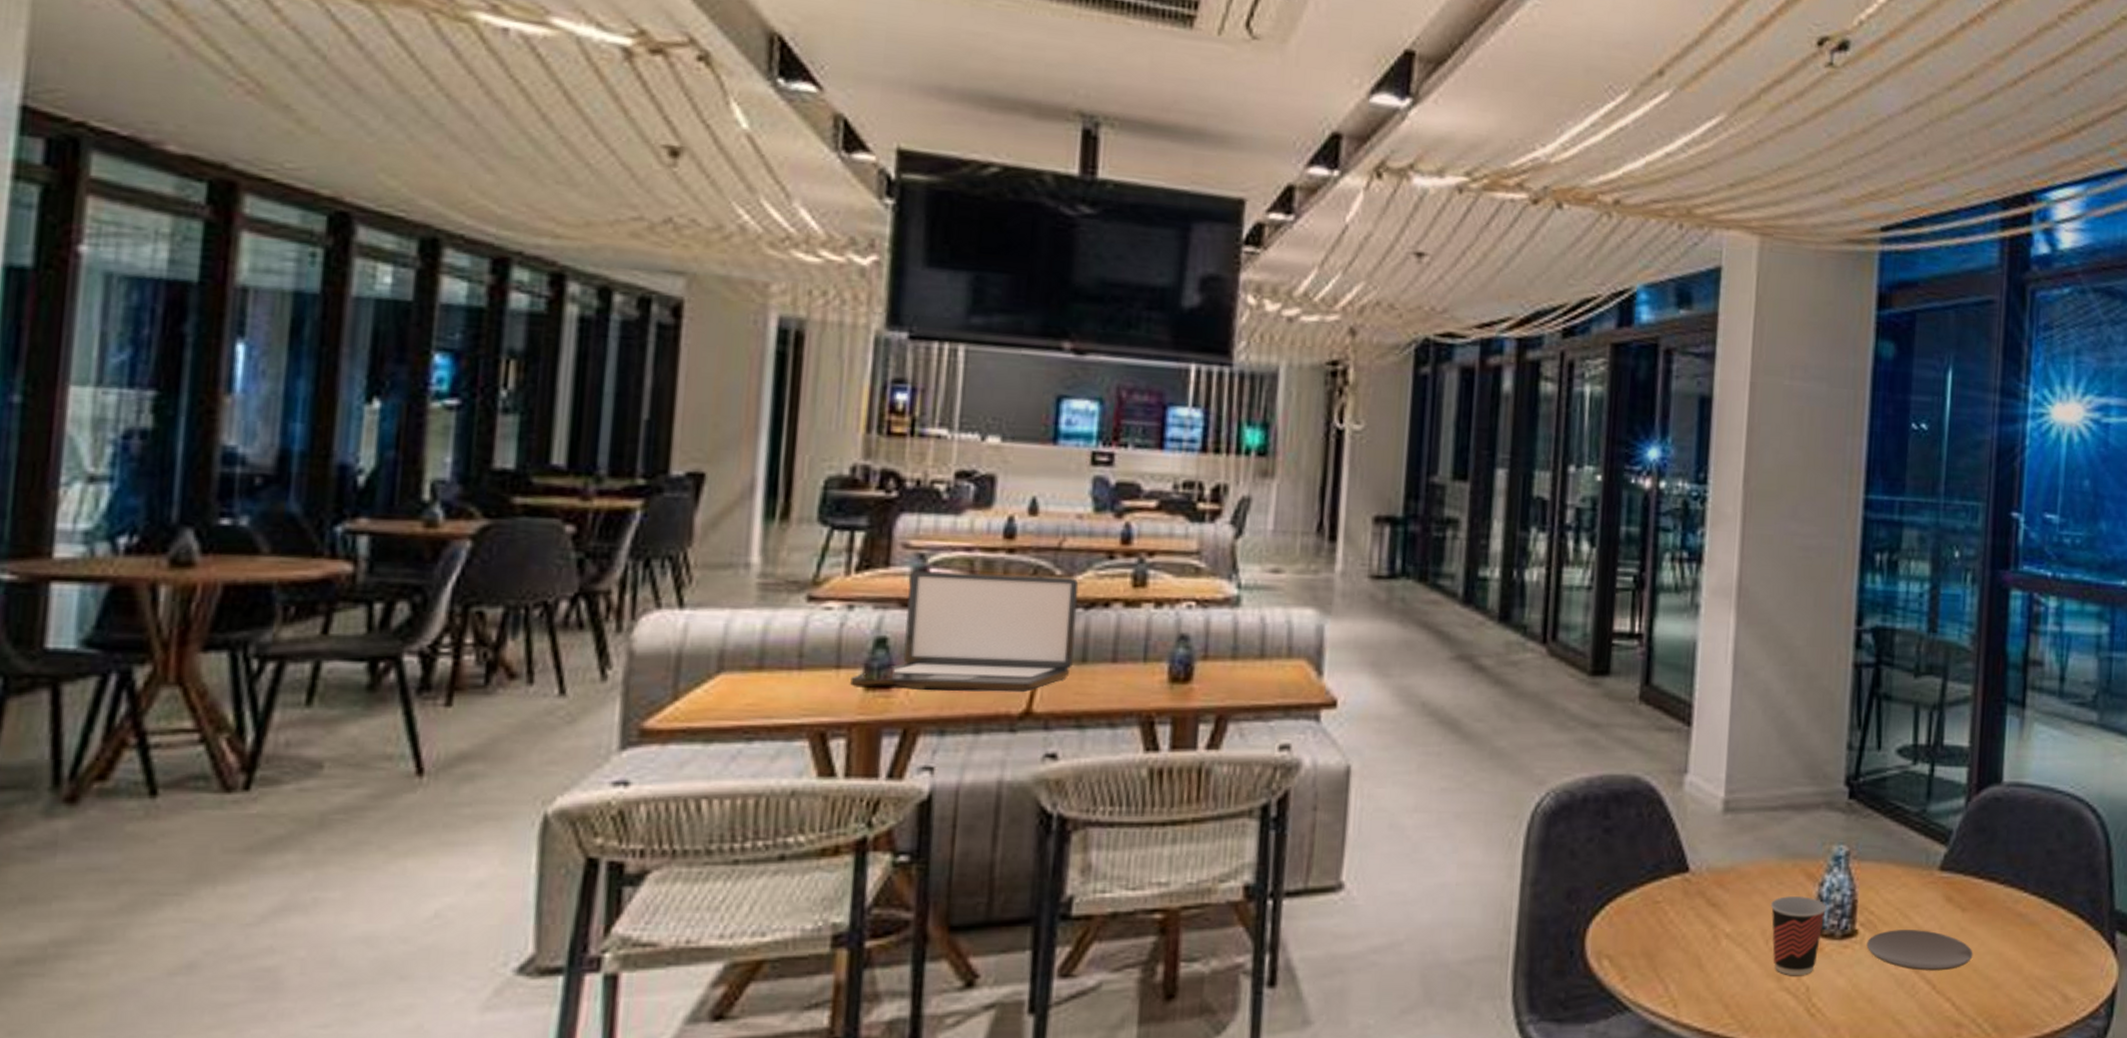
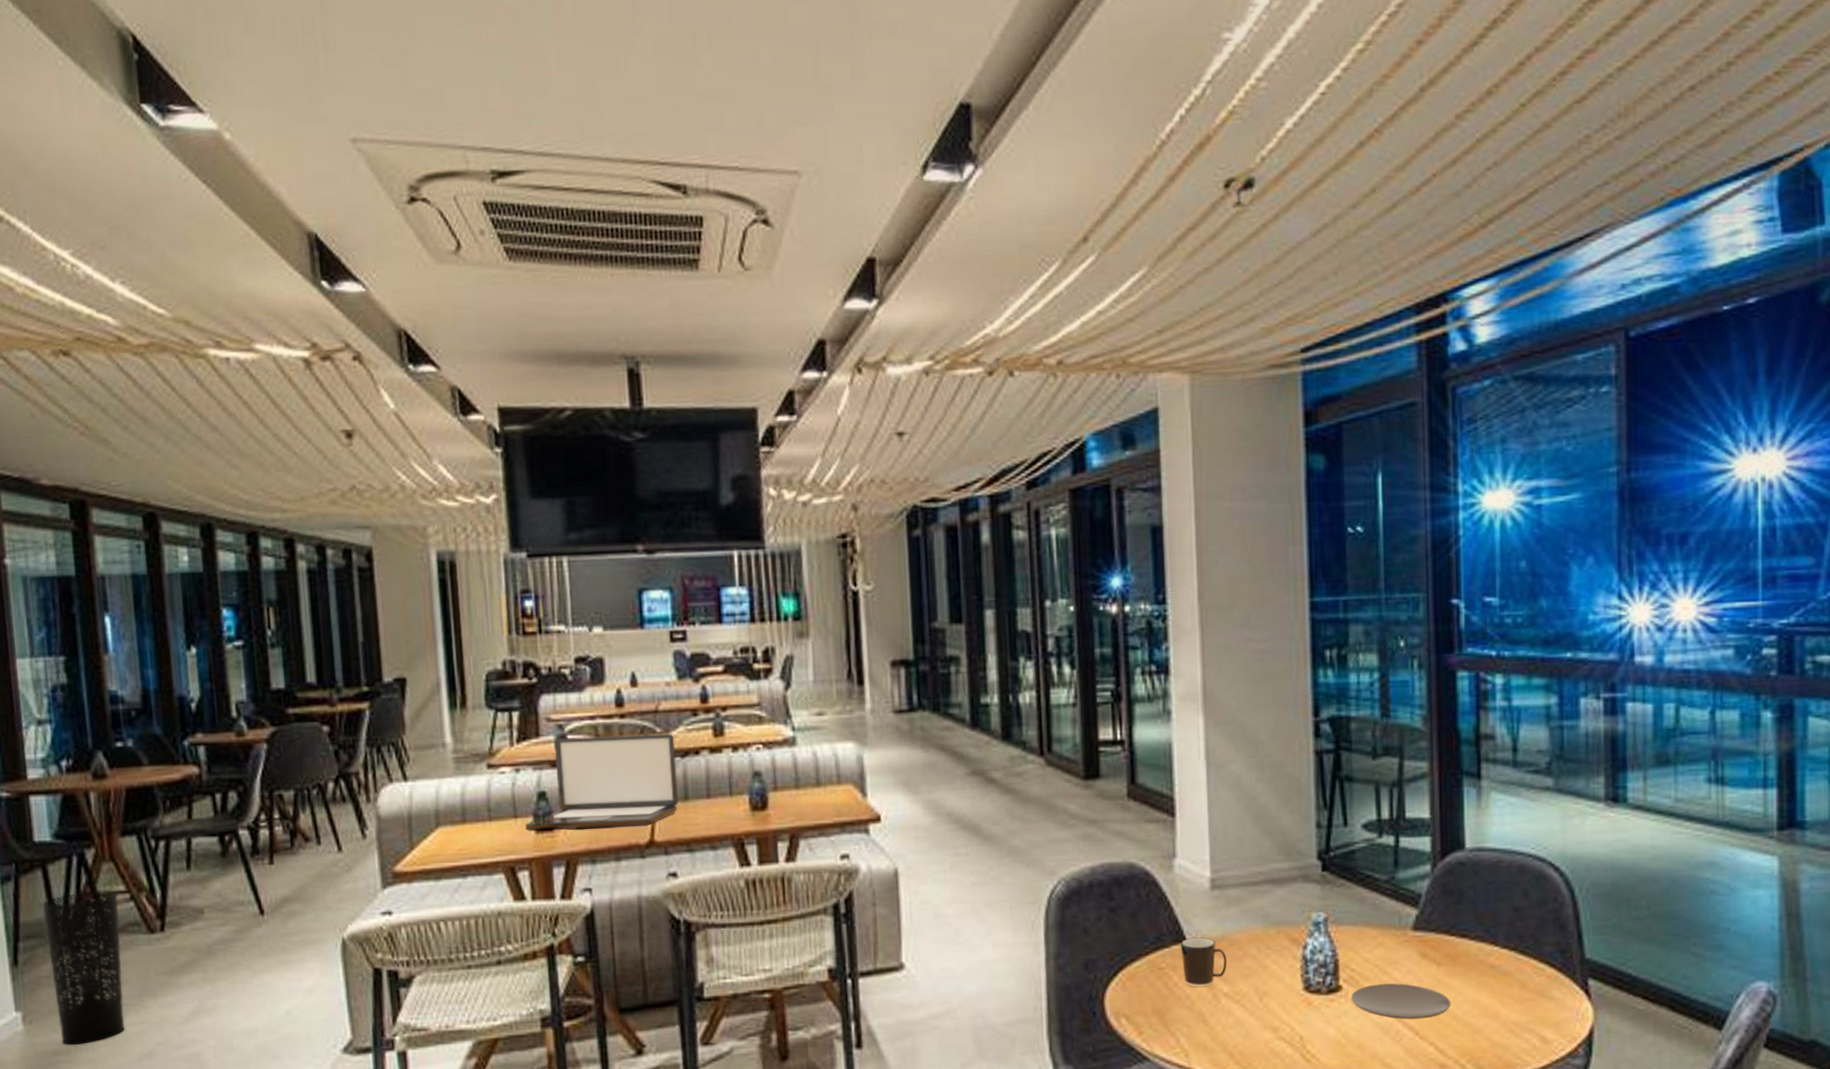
umbrella stand: none [32,726,181,949] -> present [42,890,125,1045]
mug: none [1681,867,1733,926] -> present [1180,937,1227,988]
cup: present [1770,895,1827,975] -> none [1260,958,1312,1027]

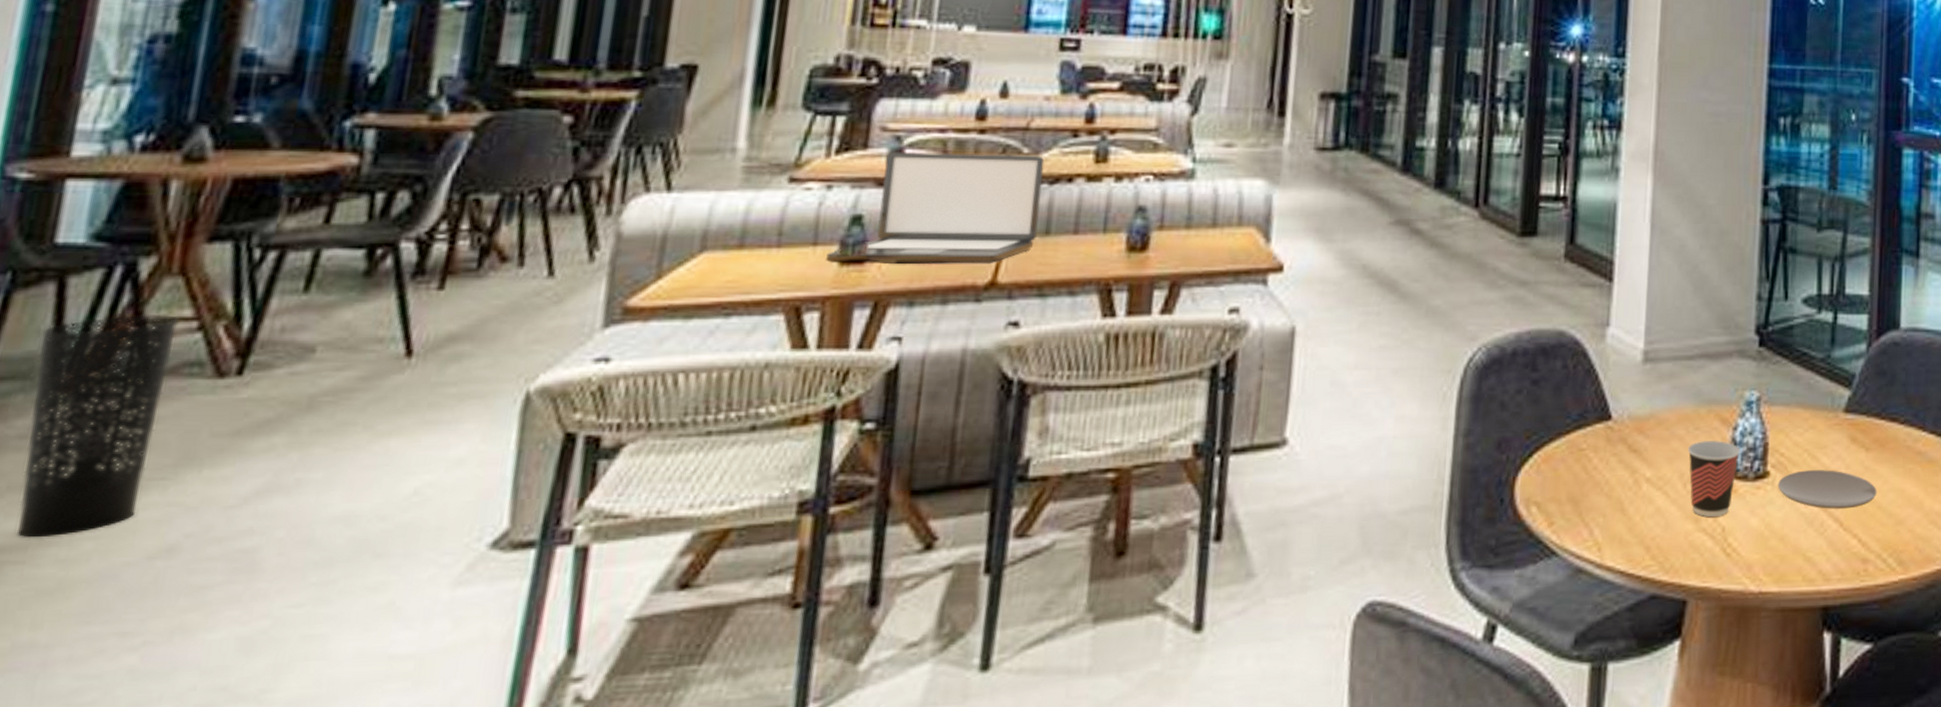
mug: present [1180,937,1227,988] -> none [1604,415,1653,472]
cup: none [1260,958,1312,1027] -> present [1687,440,1741,517]

